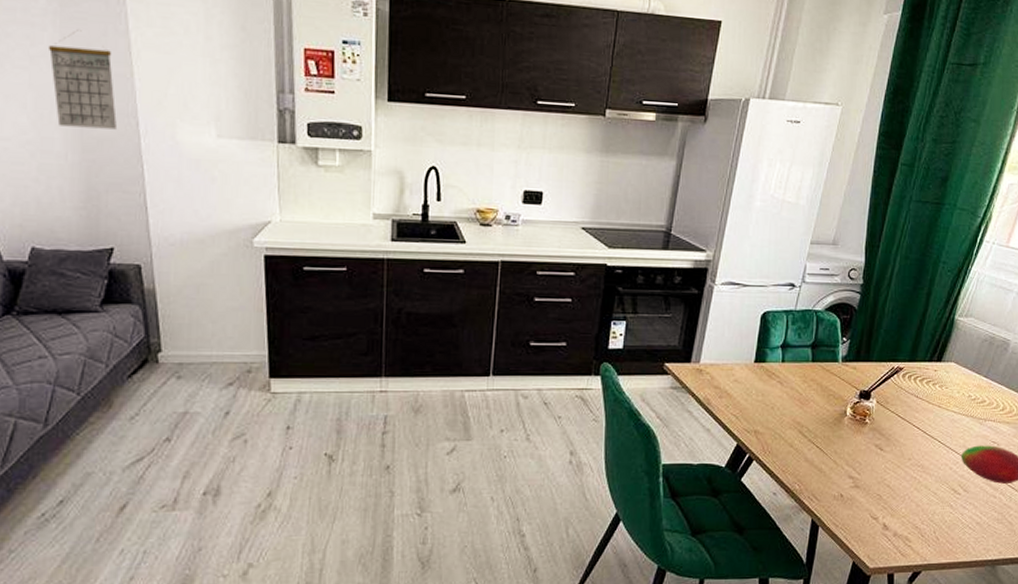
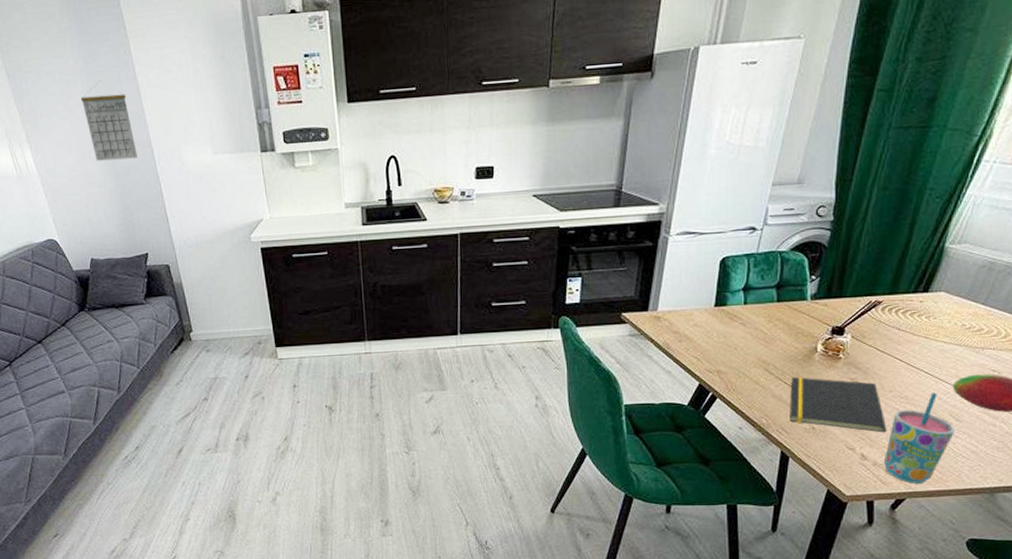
notepad: none [820,441,906,502] -> present [790,377,887,433]
cup: none [902,461,963,556] -> present [883,392,955,484]

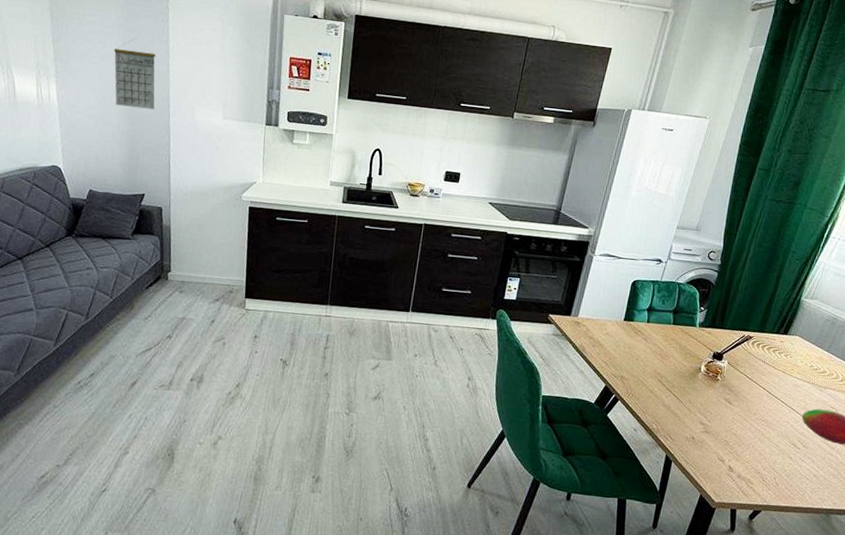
notepad: present [790,377,887,433] -> none [675,391,750,450]
cup: present [883,392,955,484] -> none [745,419,802,499]

